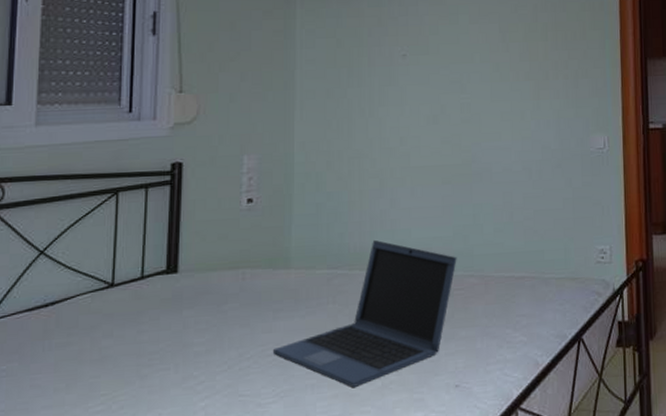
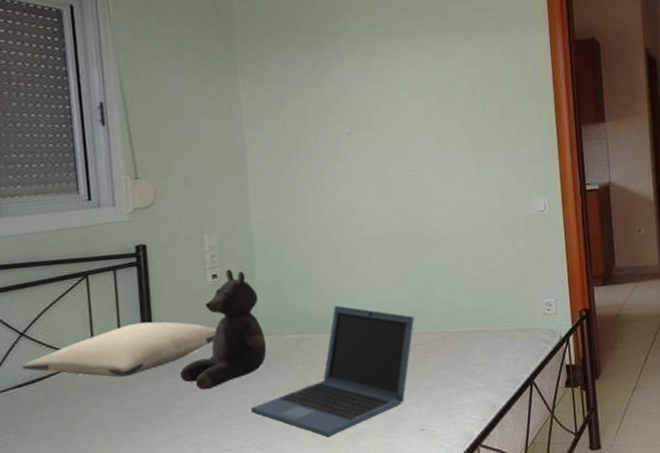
pillow: none [37,246,246,306] -> present [22,321,217,378]
teddy bear: none [201,194,297,326] -> present [179,269,267,390]

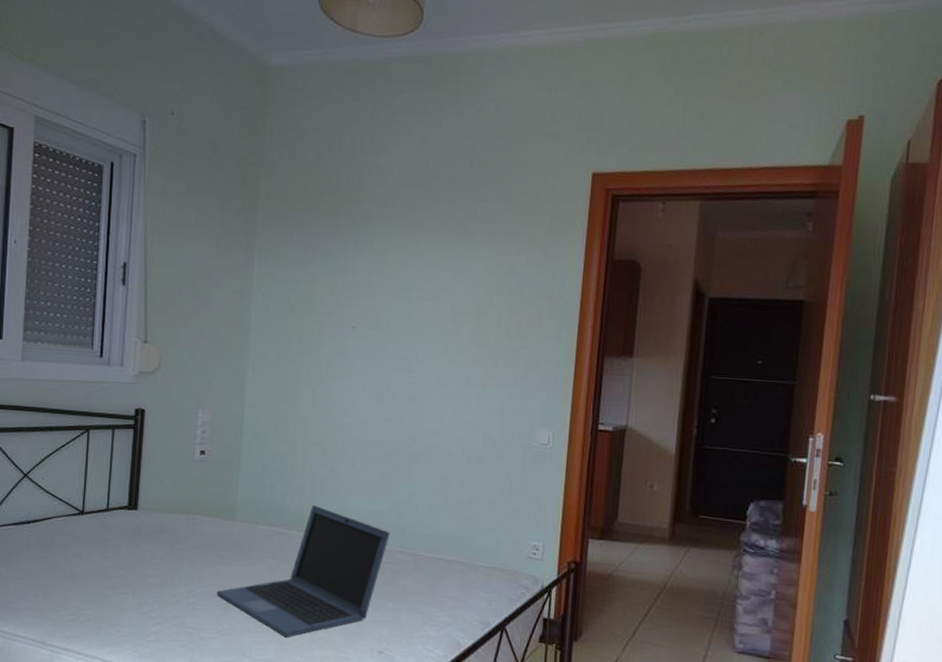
pillow: present [22,321,217,378] -> none [21,484,197,535]
teddy bear: present [179,269,267,390] -> none [156,448,241,564]

